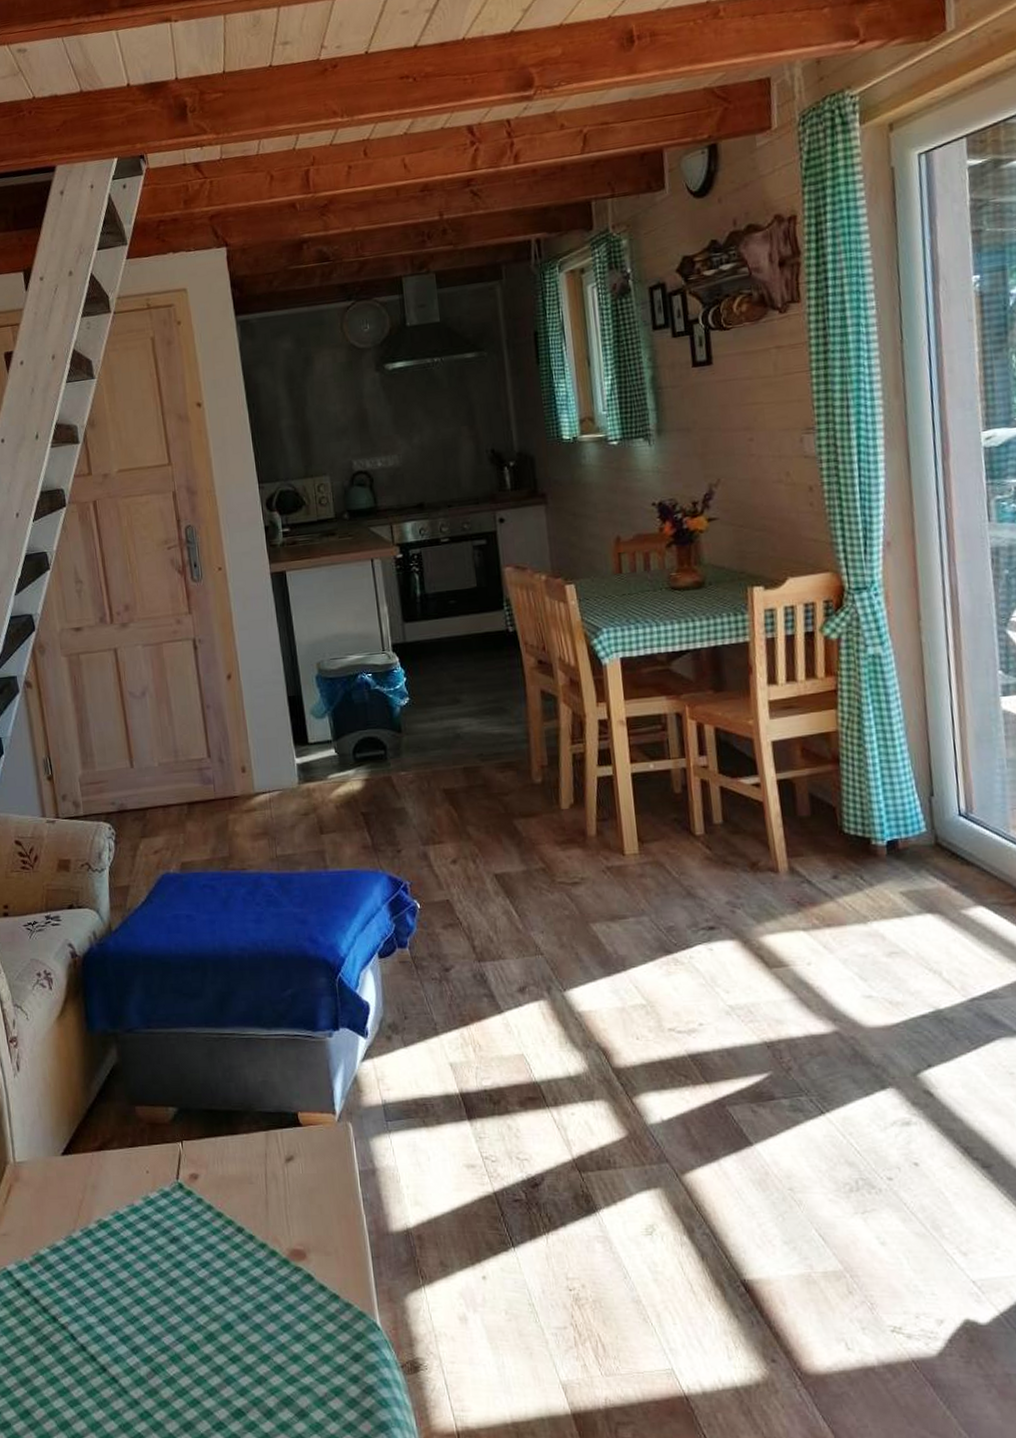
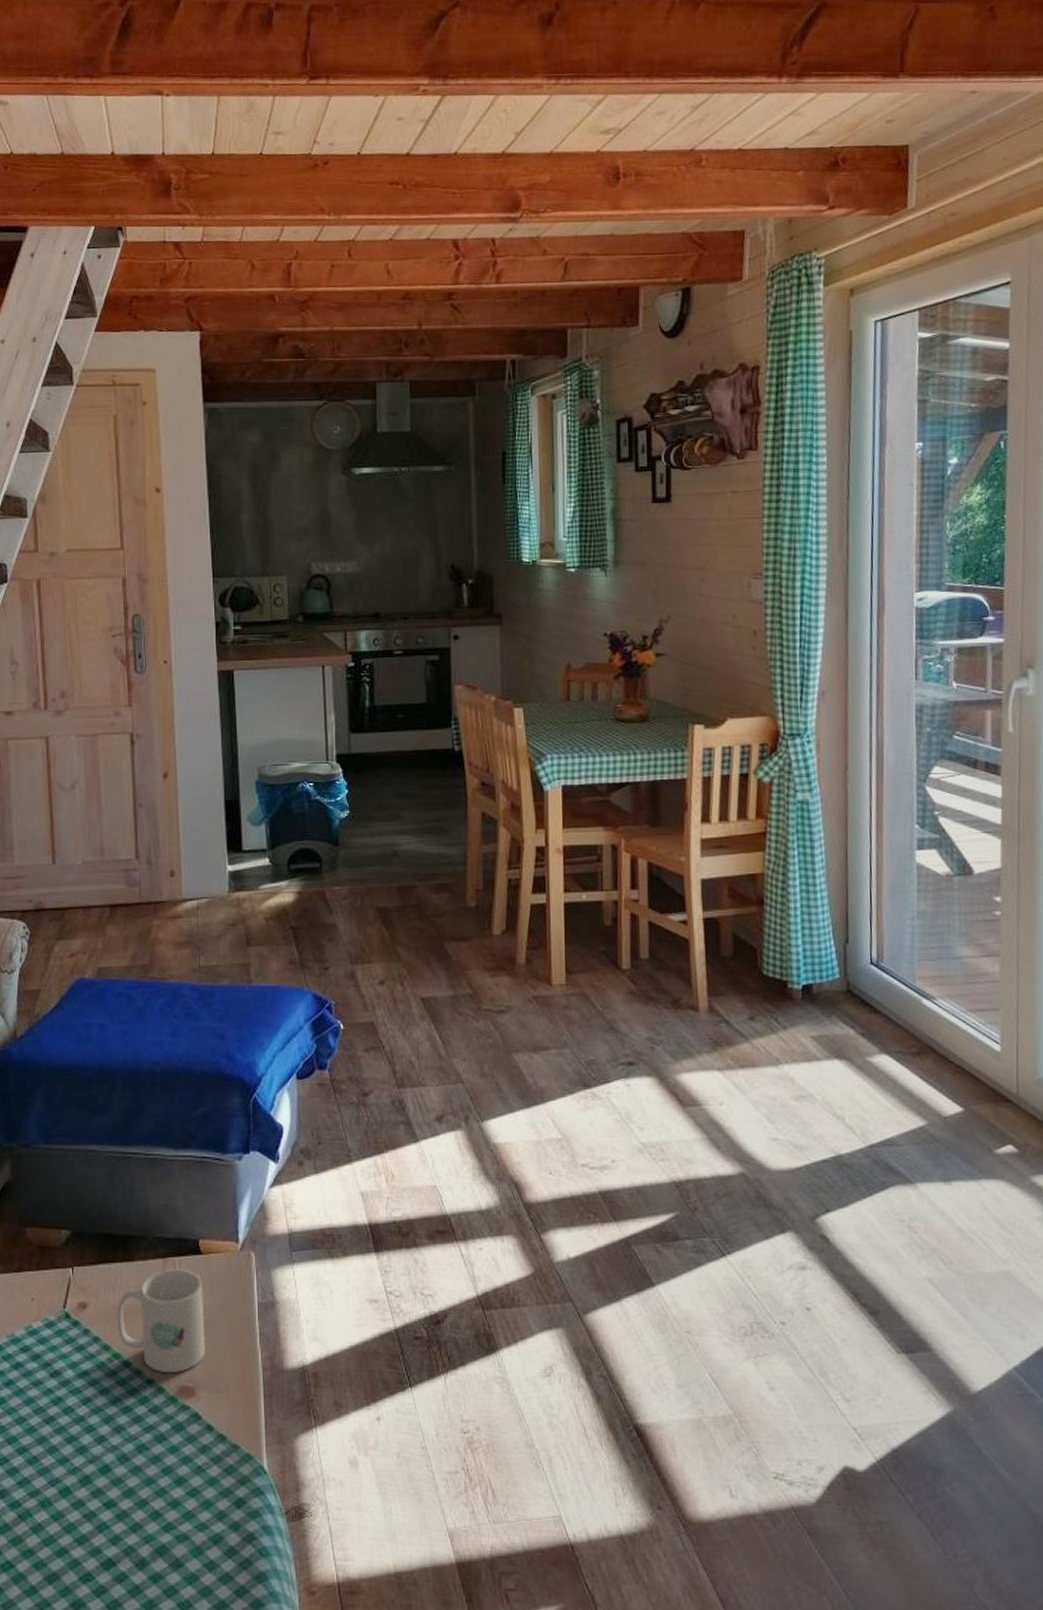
mug: none [226,1140,312,1238] -> present [116,1269,205,1374]

